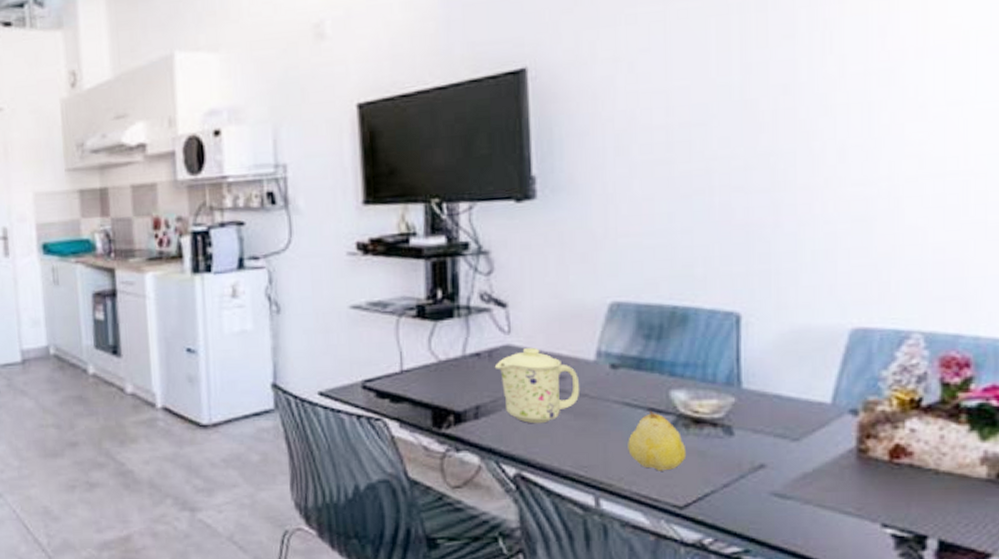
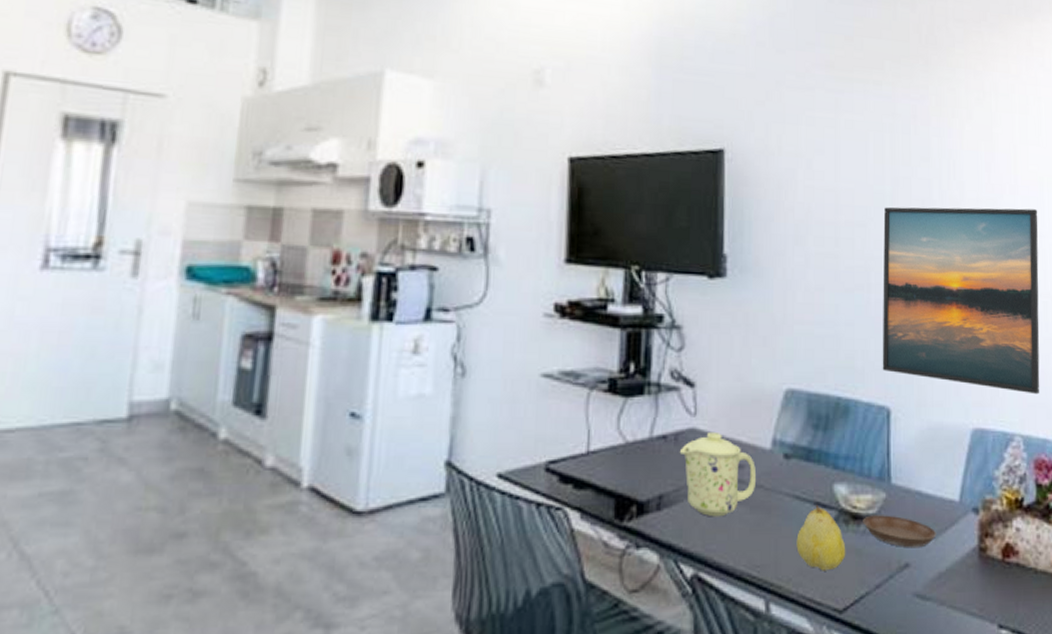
saucer: none [706,418,801,450] -> present [863,515,937,548]
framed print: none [729,71,959,287] -> present [882,207,1040,395]

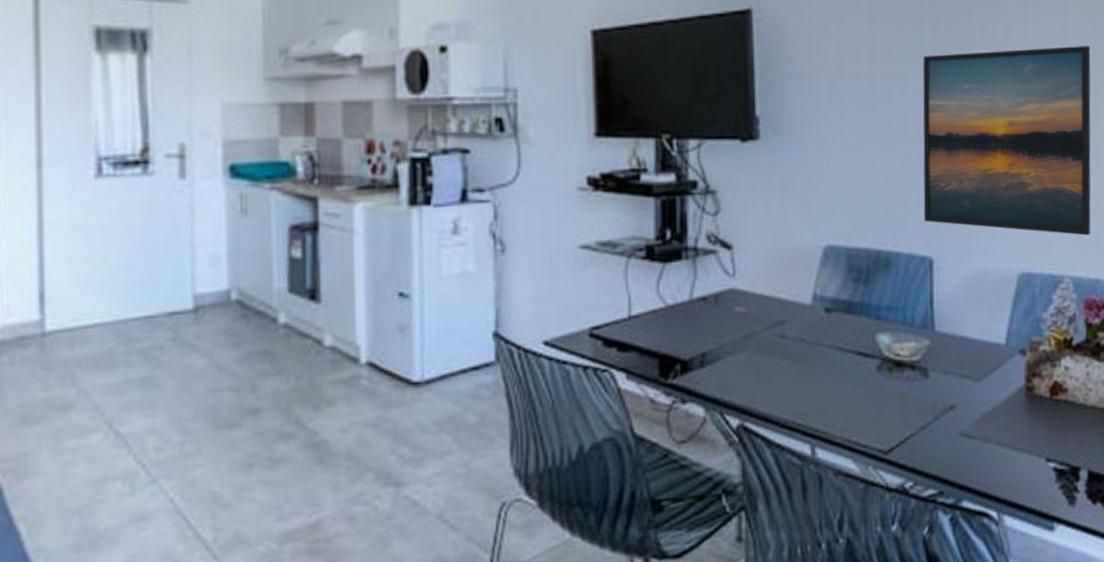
mug: present [679,431,757,517] -> none [720,290,798,371]
fruit: present [796,504,846,571] -> none [840,354,890,416]
saucer: present [863,515,937,548] -> none [906,360,982,391]

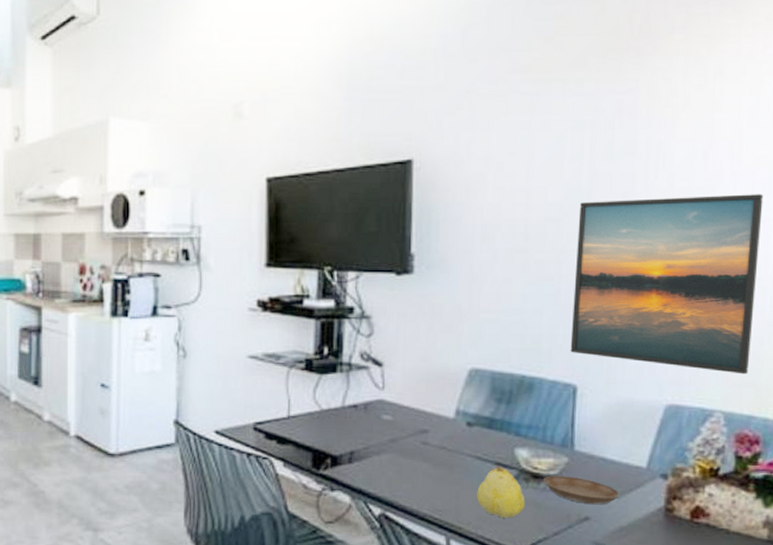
fruit: none [840,354,890,416] -> present [477,464,526,518]
saucer: none [906,360,982,391] -> present [543,475,620,505]

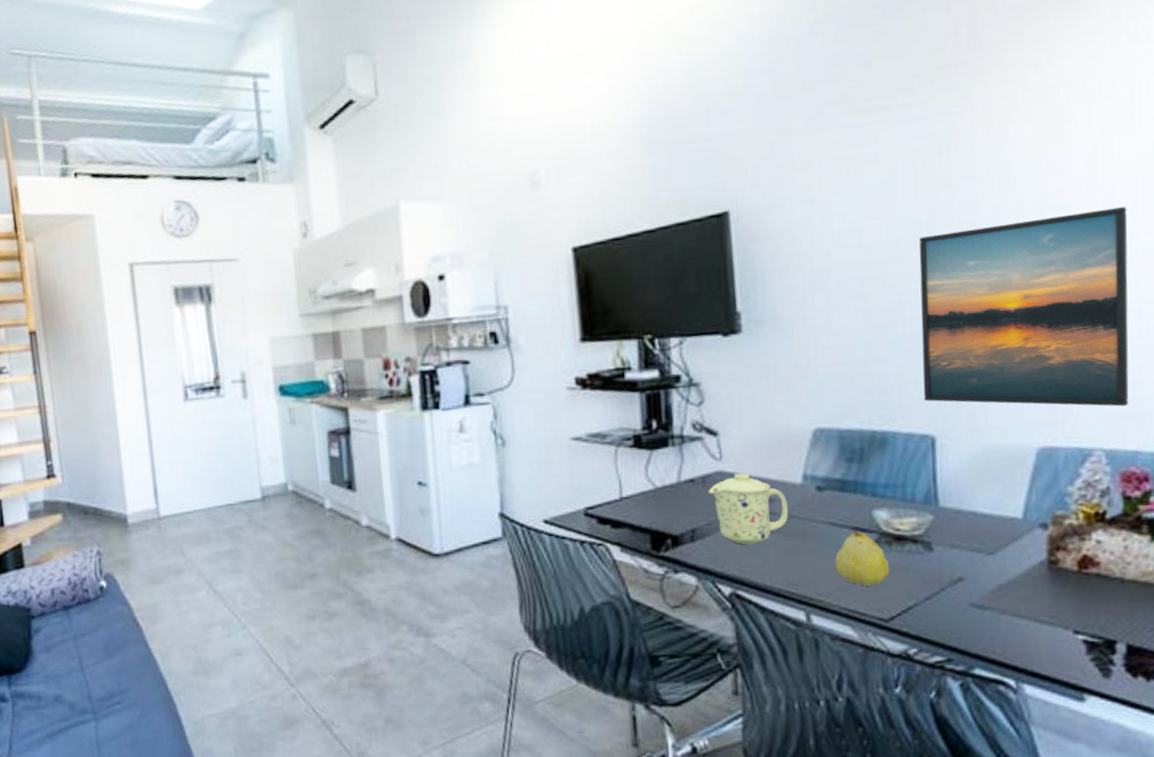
mug: none [368,402,440,471] -> present [708,472,789,545]
saucer: present [543,475,620,505] -> none [907,535,996,564]

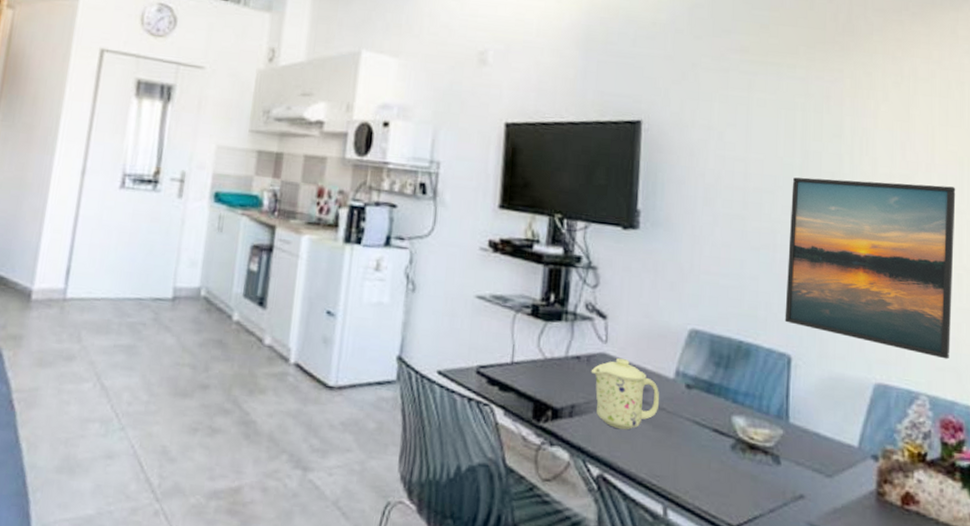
fruit: present [835,529,890,587] -> none [694,431,742,490]

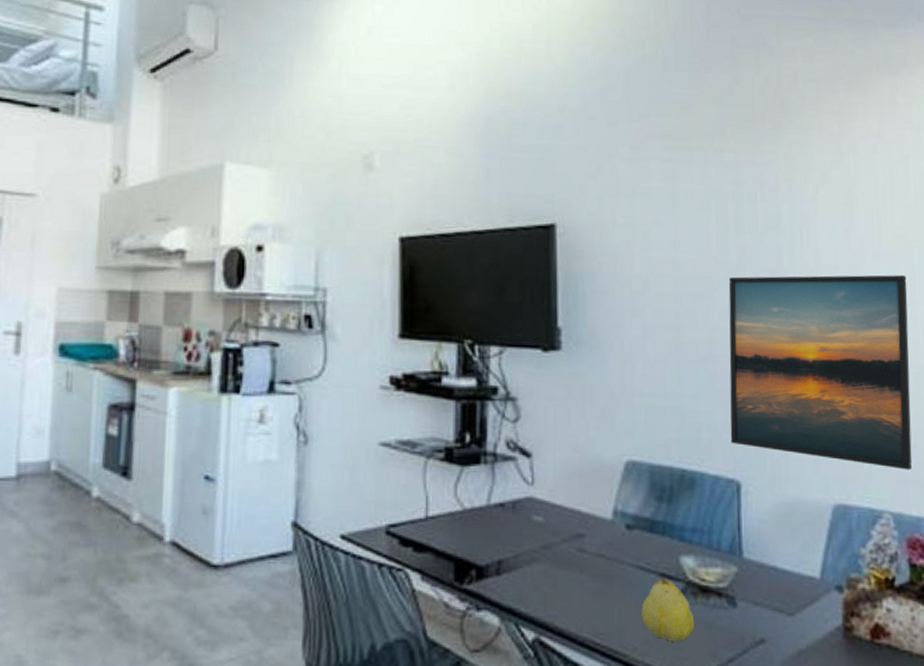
mug: present [591,357,660,430] -> none [517,501,598,584]
fruit: none [694,431,742,490] -> present [641,576,695,642]

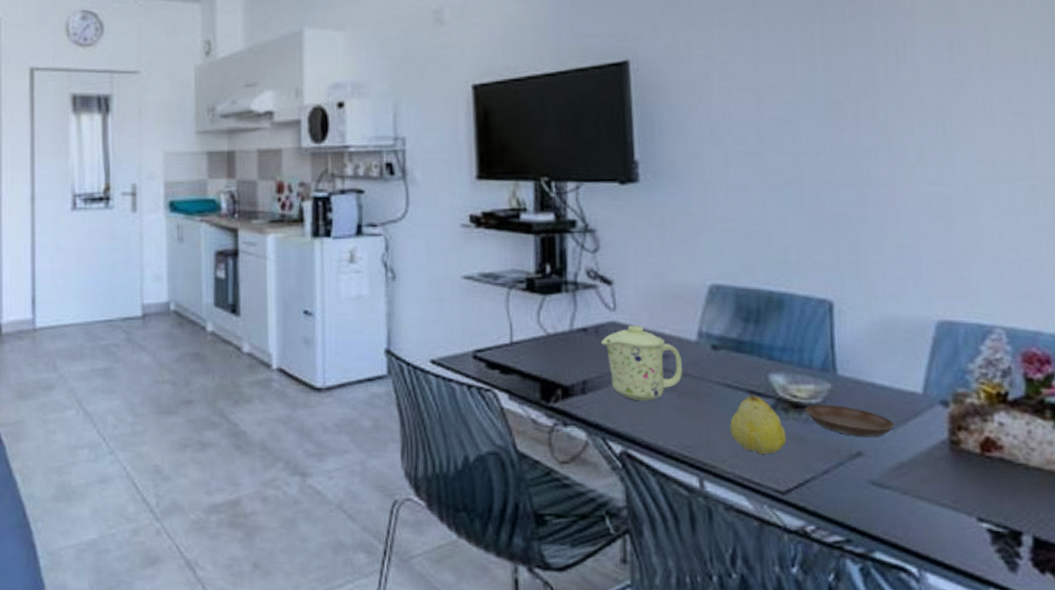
mug: none [517,501,598,584] -> present [600,324,683,402]
saucer: none [712,589,795,624] -> present [805,404,895,438]
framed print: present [728,275,913,470] -> none [816,85,1028,285]

